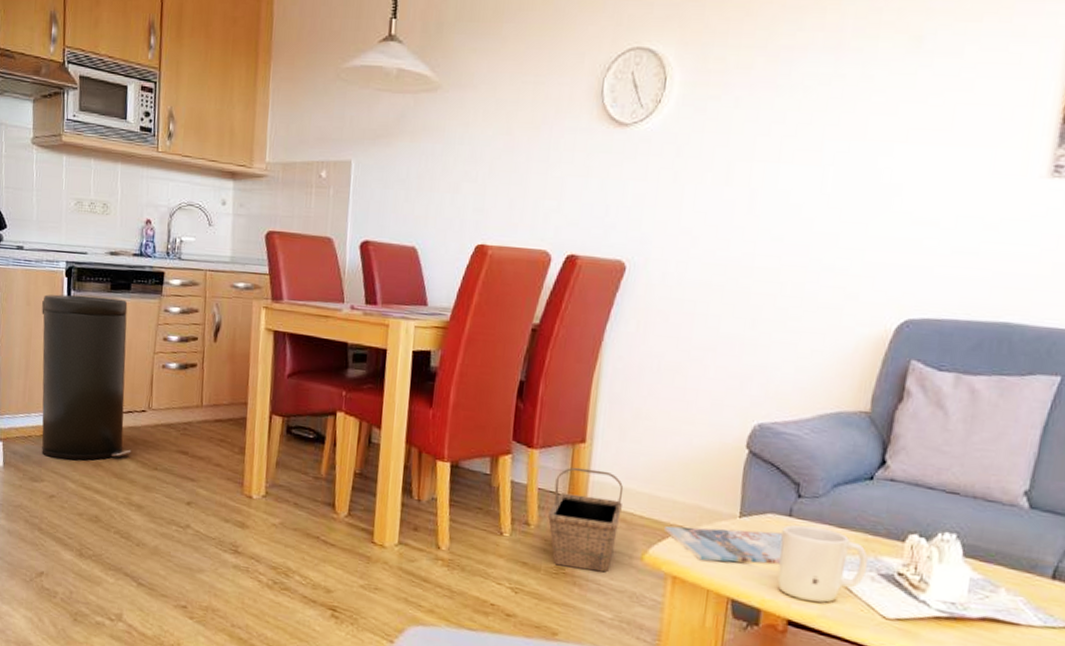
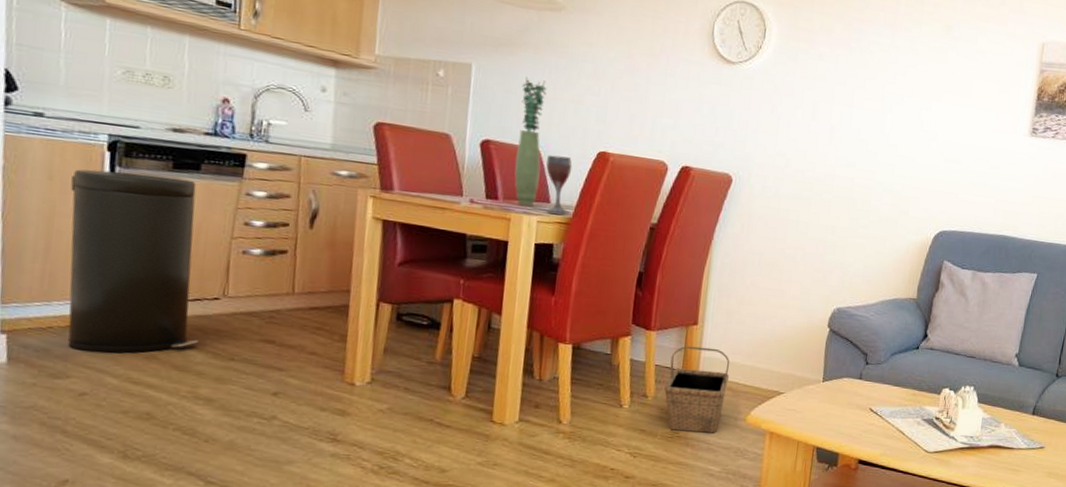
vase: none [392,168,423,310] -> present [514,76,547,207]
cup: none [423,252,450,318] -> present [545,155,573,215]
magazine: present [663,526,783,564] -> none [763,391,856,418]
mug: present [777,524,869,603] -> none [851,385,916,445]

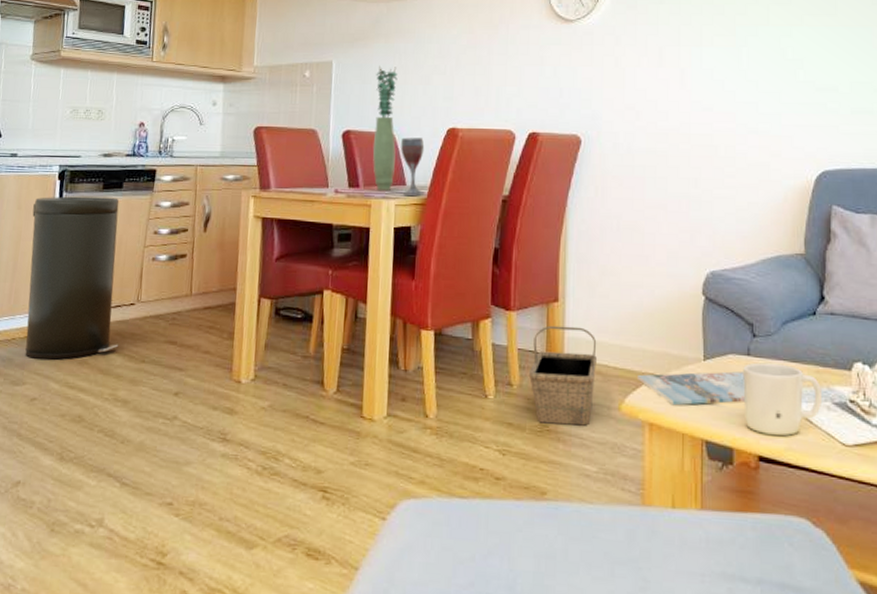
magazine: none [763,391,856,418] -> present [636,371,745,406]
mug: none [851,385,916,445] -> present [743,362,823,437]

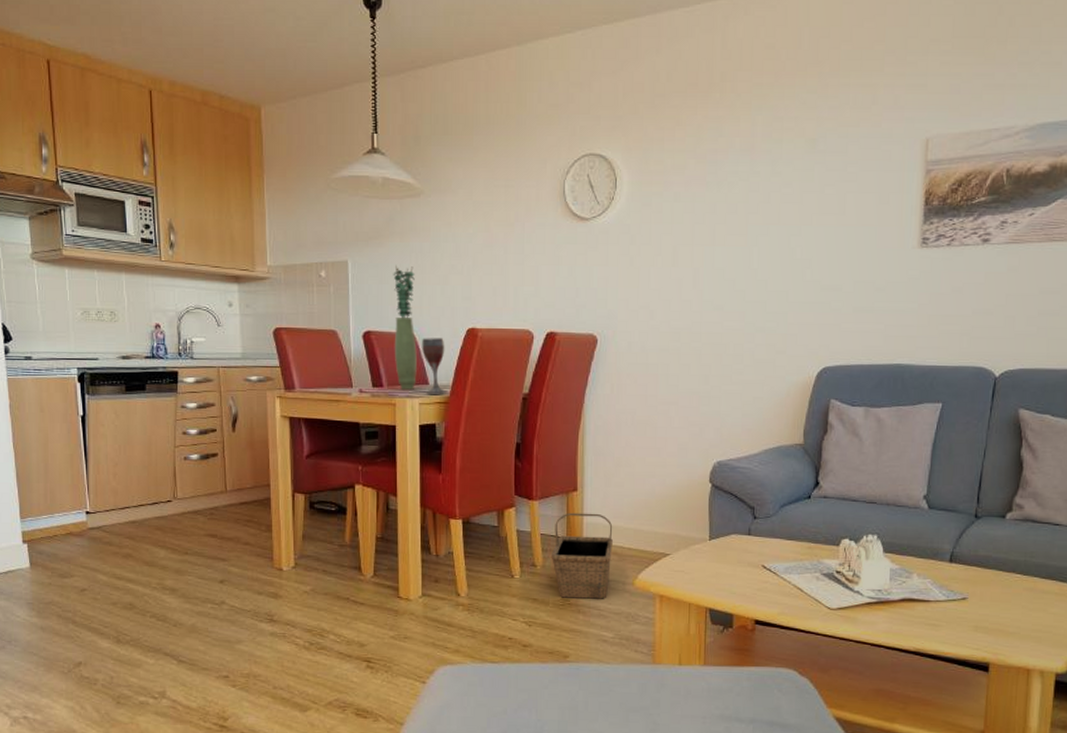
pedal bin: present [25,196,119,361] -> none [56,398,161,555]
magazine: present [636,371,745,406] -> none [649,549,745,580]
mug: present [743,362,823,437] -> none [743,541,813,603]

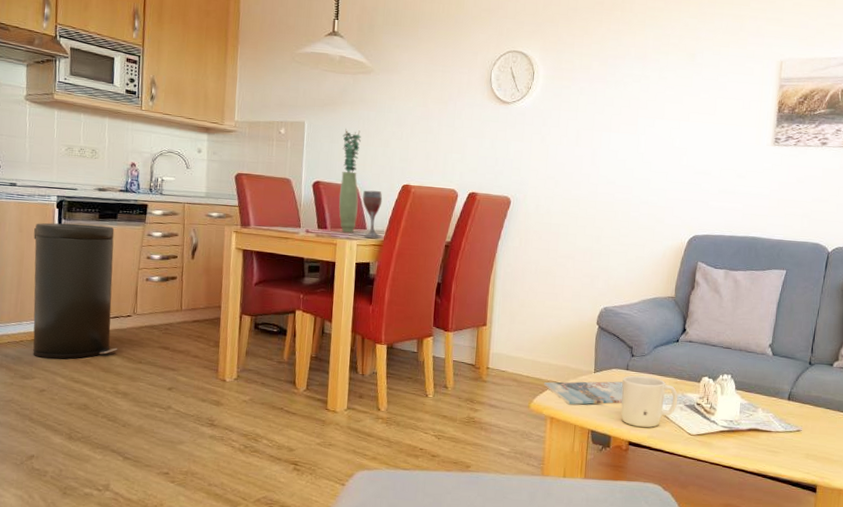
pedal bin: none [56,398,161,555] -> present [33,222,118,360]
basket: present [550,512,613,599] -> none [460,344,515,419]
magazine: none [649,549,745,580] -> present [543,381,623,405]
mug: none [743,541,813,603] -> present [620,375,678,428]

